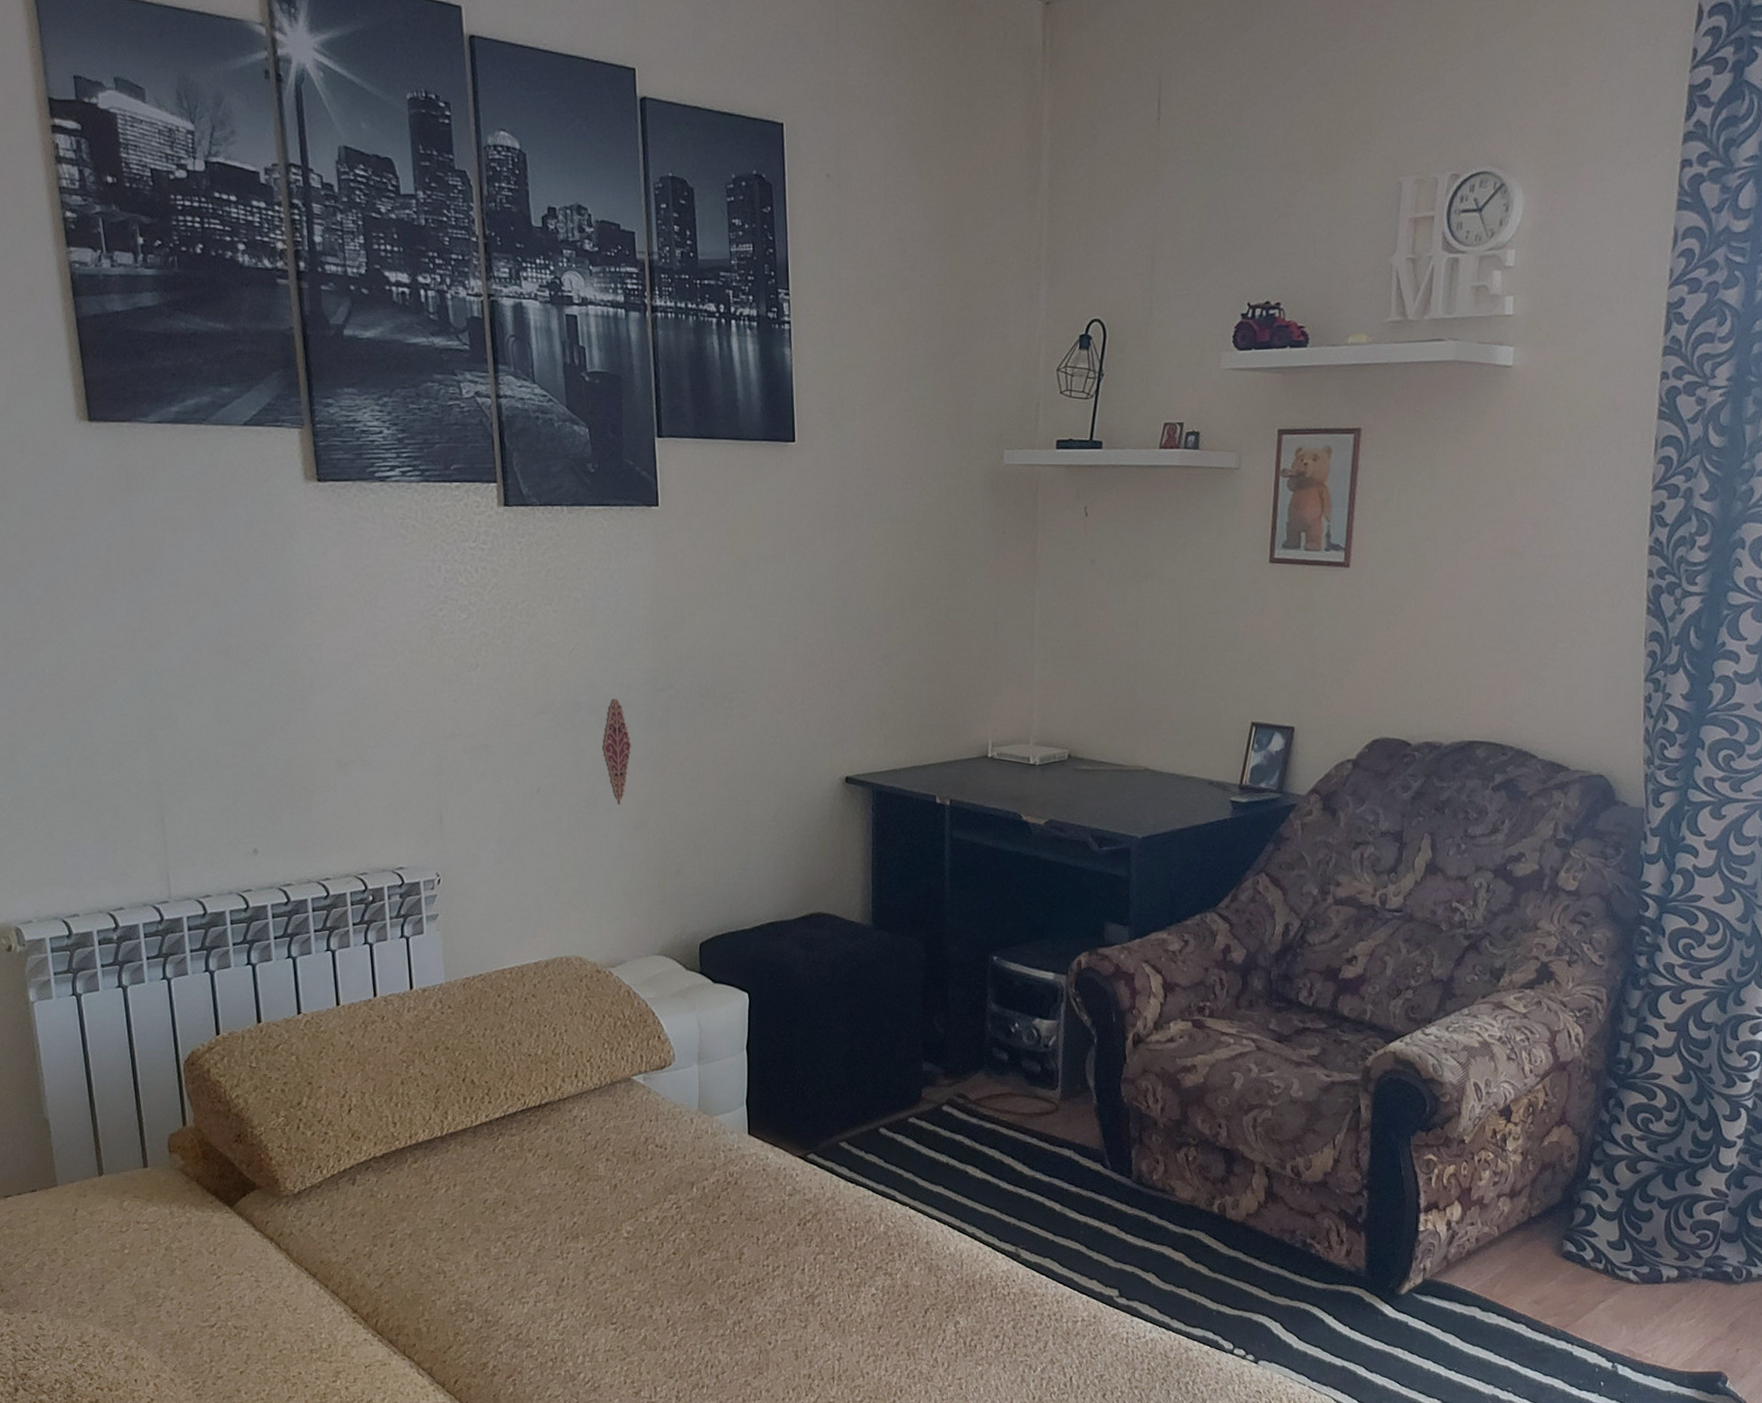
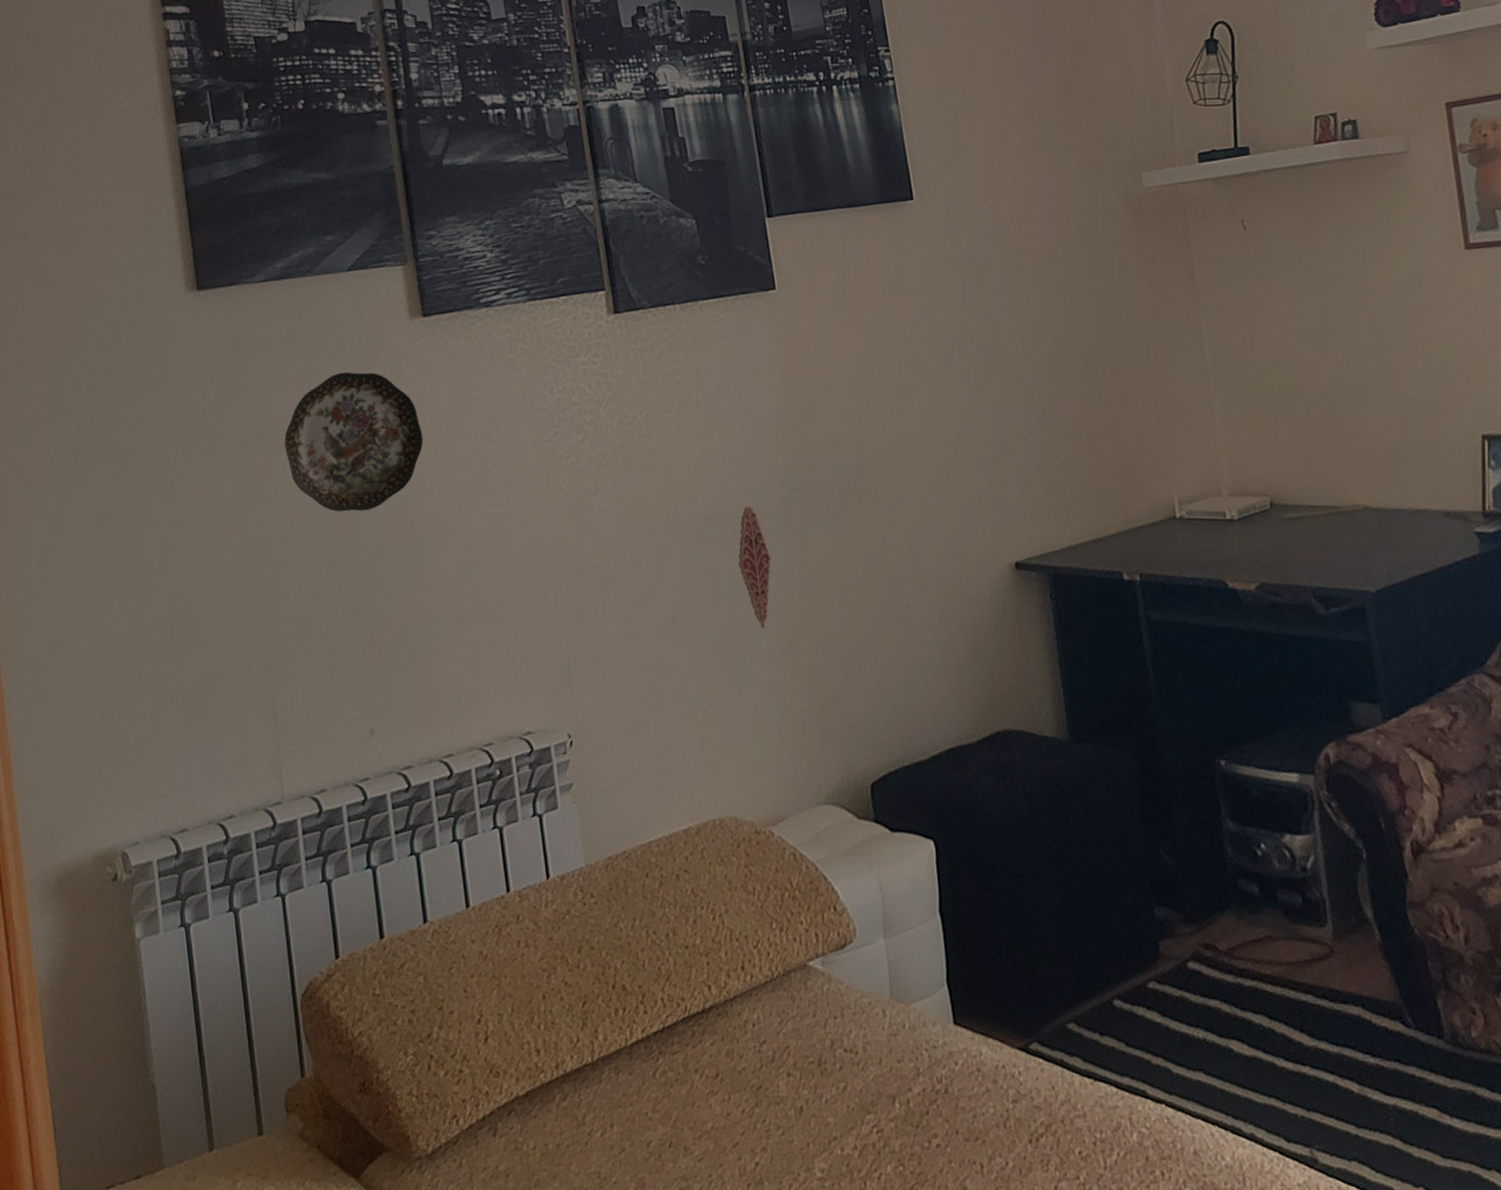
decorative plate: none [177,523,314,655] -> present [284,371,424,512]

